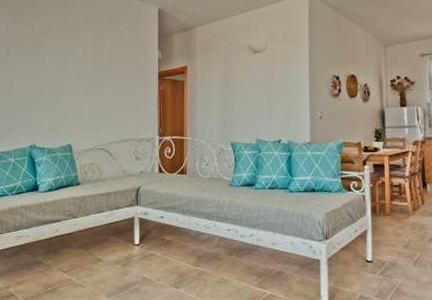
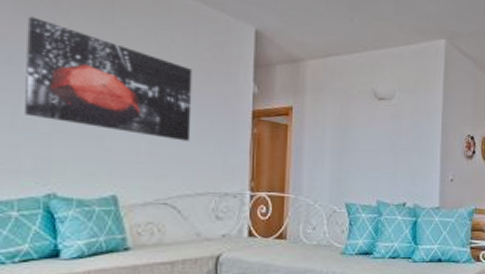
wall art: none [17,22,117,101] -> present [25,16,193,141]

